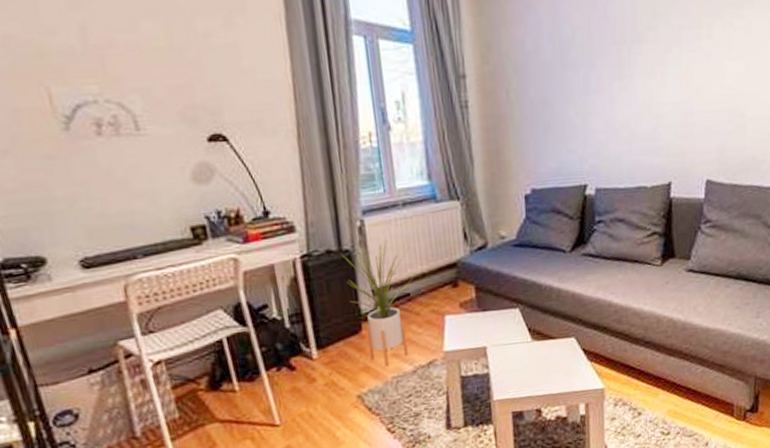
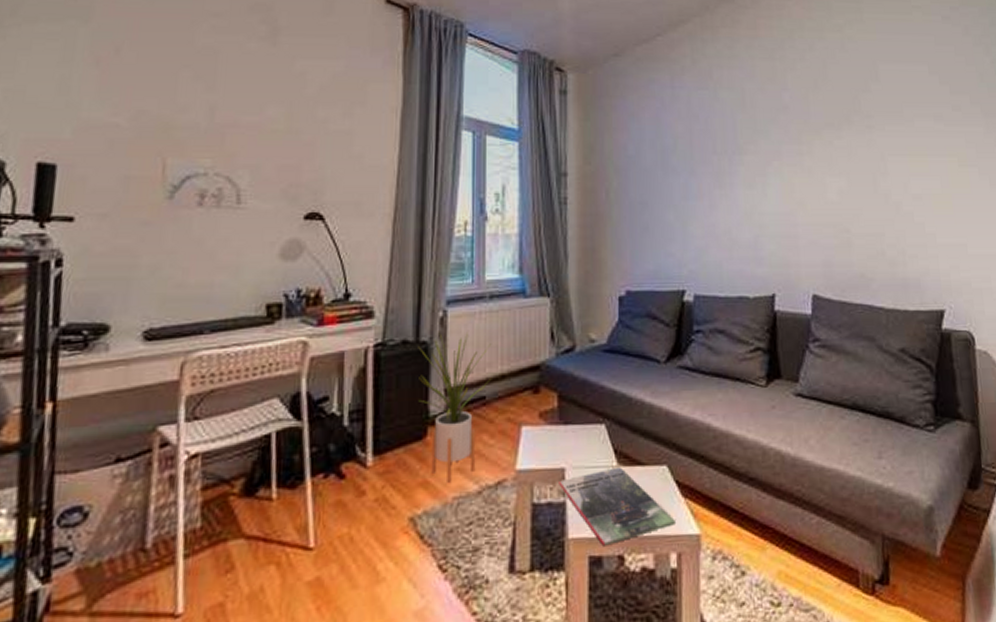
magazine: none [482,342,583,404] -> present [559,467,675,547]

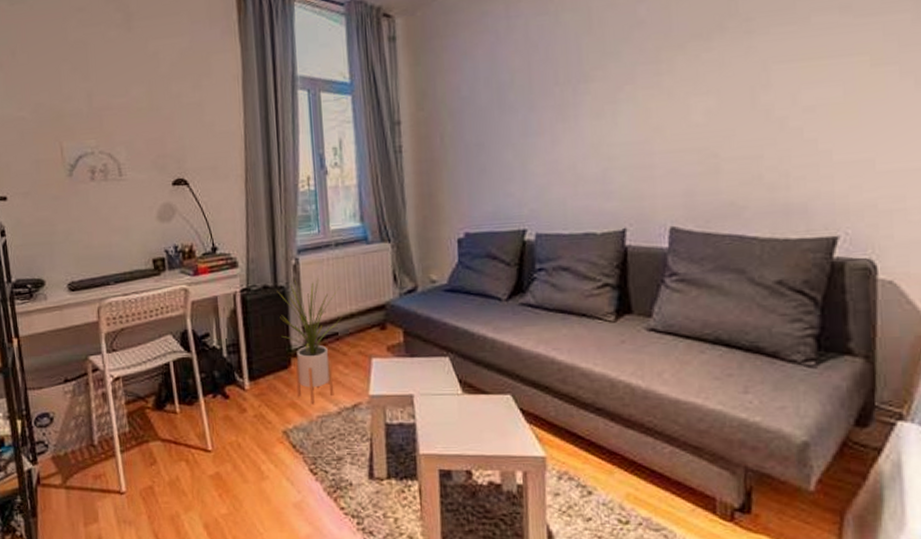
magazine: present [559,467,675,547] -> none [408,395,520,462]

